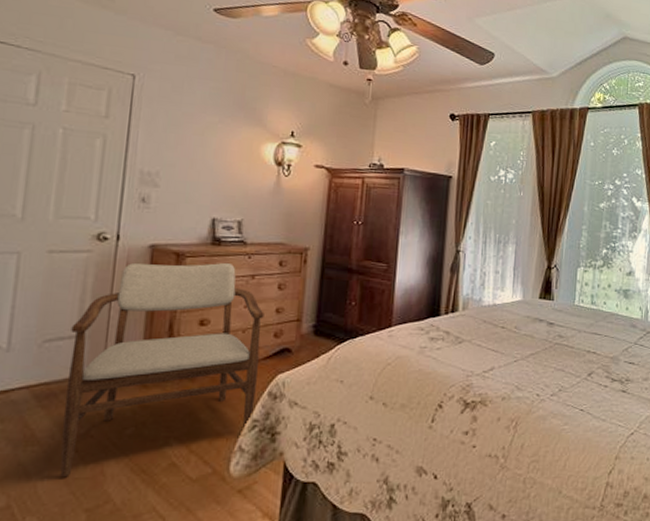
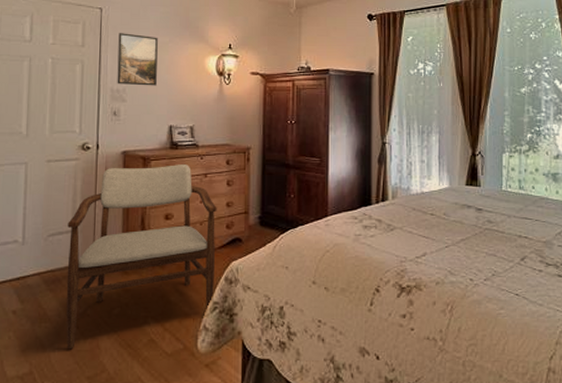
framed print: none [148,106,205,172] -> present [117,33,158,86]

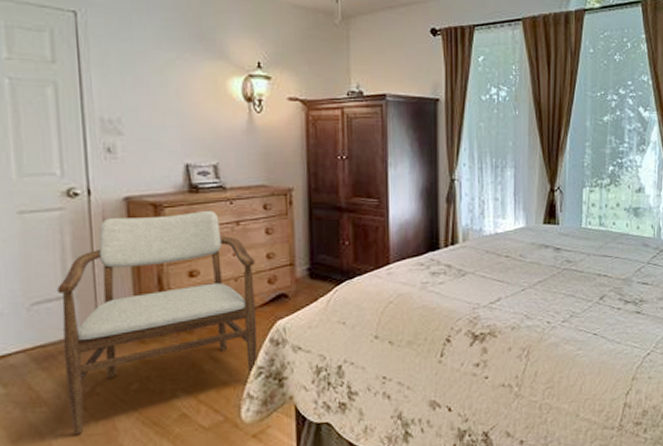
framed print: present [117,33,158,86] -> none [104,45,164,115]

